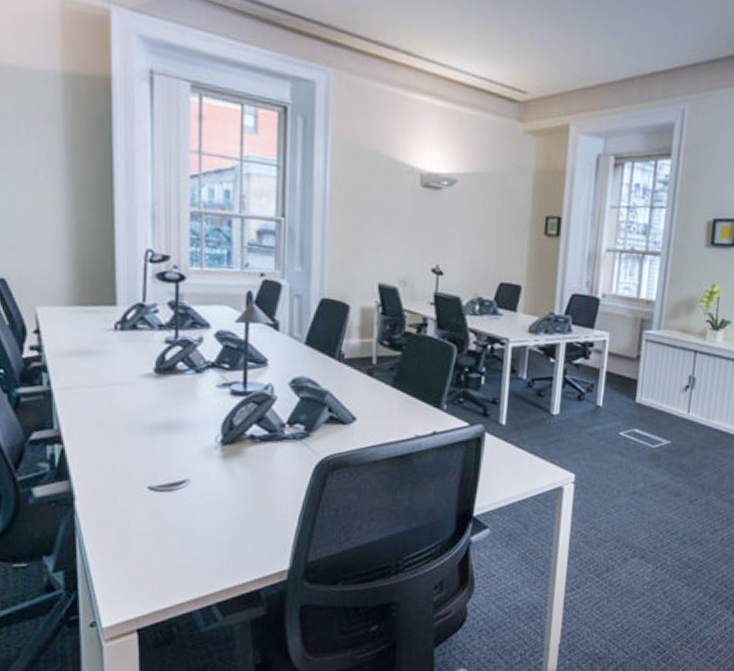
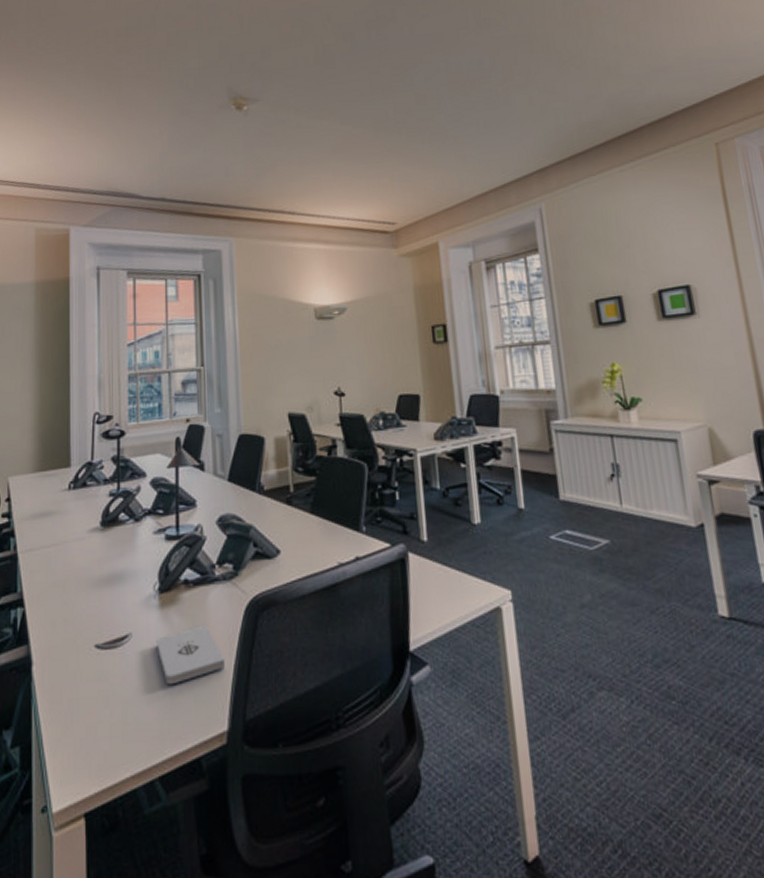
notepad: none [217,477,289,528] -> present [156,624,225,685]

